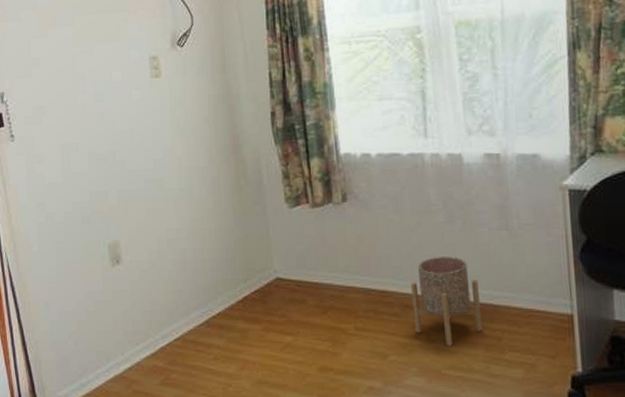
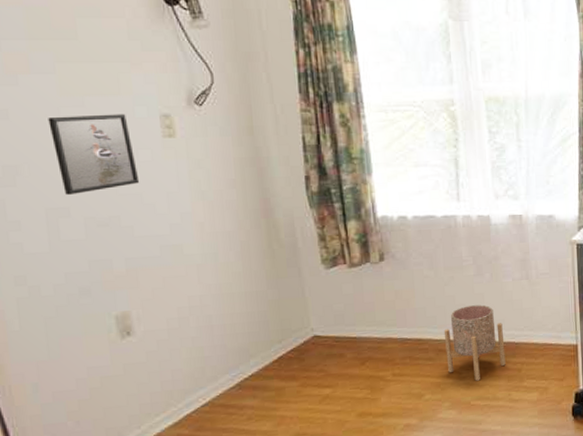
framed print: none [66,57,132,132] -> present [48,114,140,195]

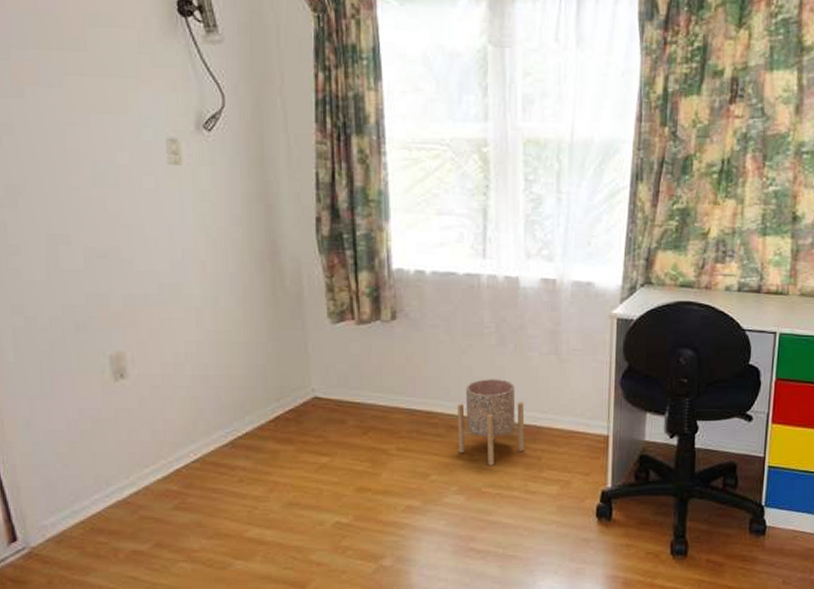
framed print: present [48,114,140,195] -> none [53,134,142,221]

